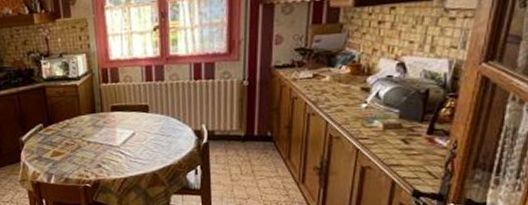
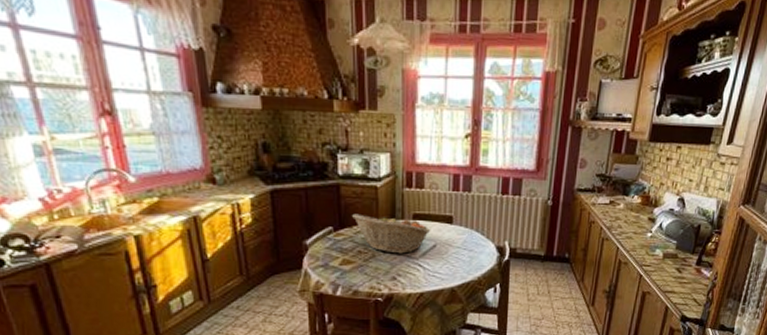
fruit basket: none [58,108,128,144] -> present [352,213,430,254]

